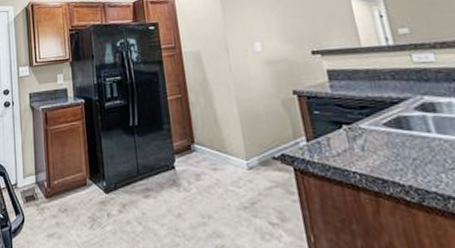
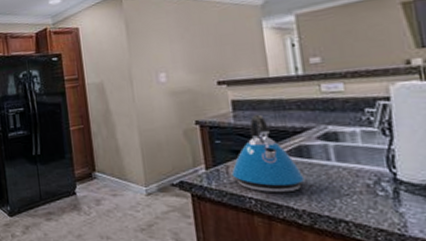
kettle: none [332,84,408,167] -> present [231,114,305,193]

